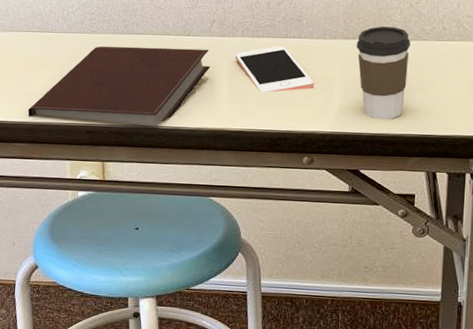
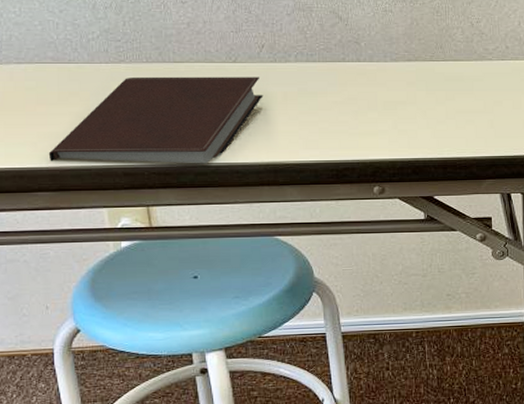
cell phone: present [235,46,314,93] -> none [290,71,379,121]
coffee cup: present [356,26,411,120] -> none [419,47,476,143]

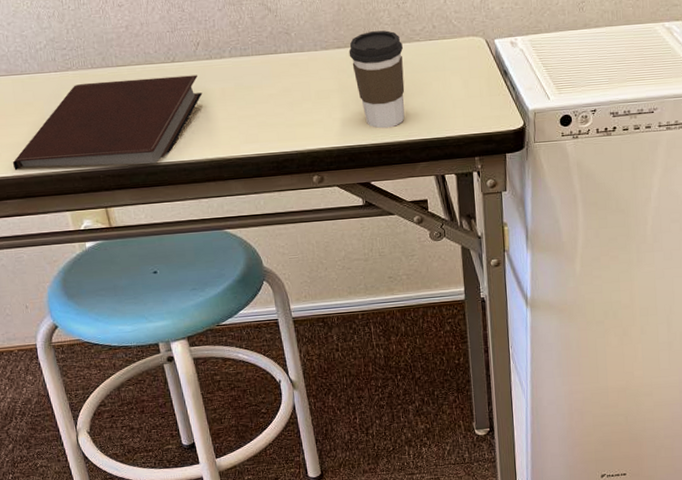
coffee cup: none [419,47,476,143] -> present [348,30,405,129]

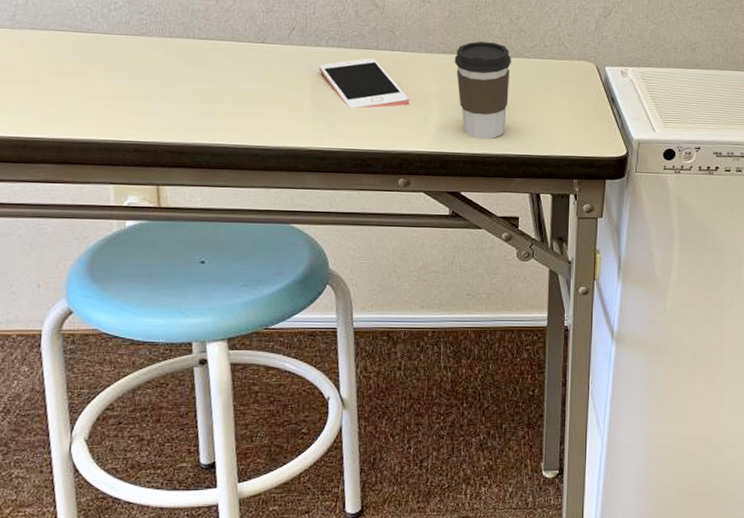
notebook: present [12,75,203,170] -> none [55,51,290,145]
cell phone: none [226,63,313,115] -> present [319,58,410,109]

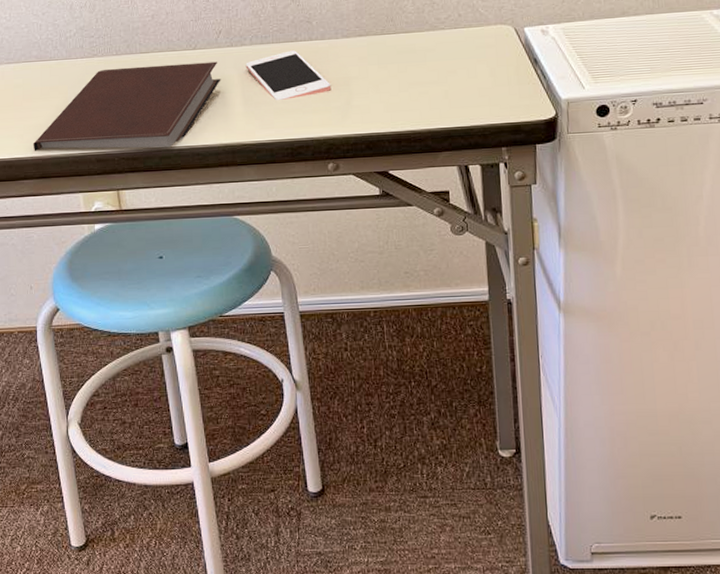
notebook: none [55,51,290,145] -> present [33,61,221,151]
coffee cup: present [454,41,512,140] -> none [370,19,428,117]

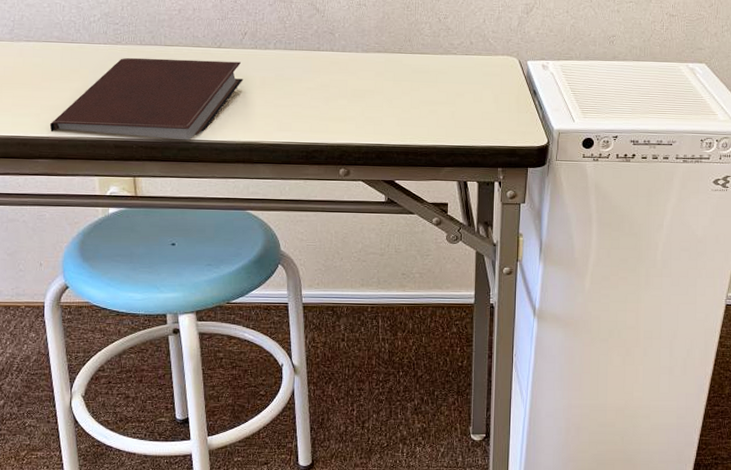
cell phone: present [245,50,332,101] -> none [268,59,348,106]

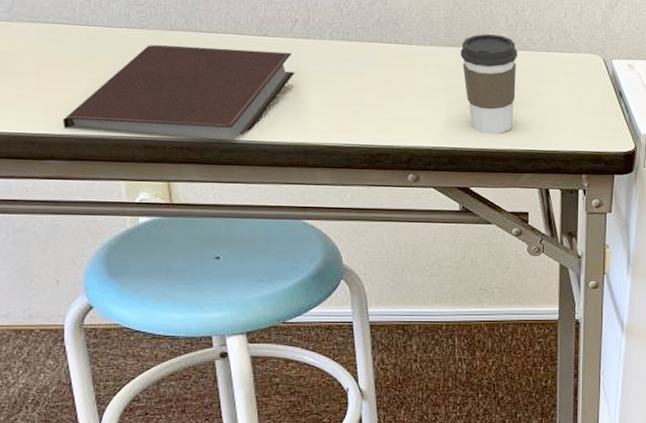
coffee cup: none [388,40,441,132] -> present [460,34,519,135]

